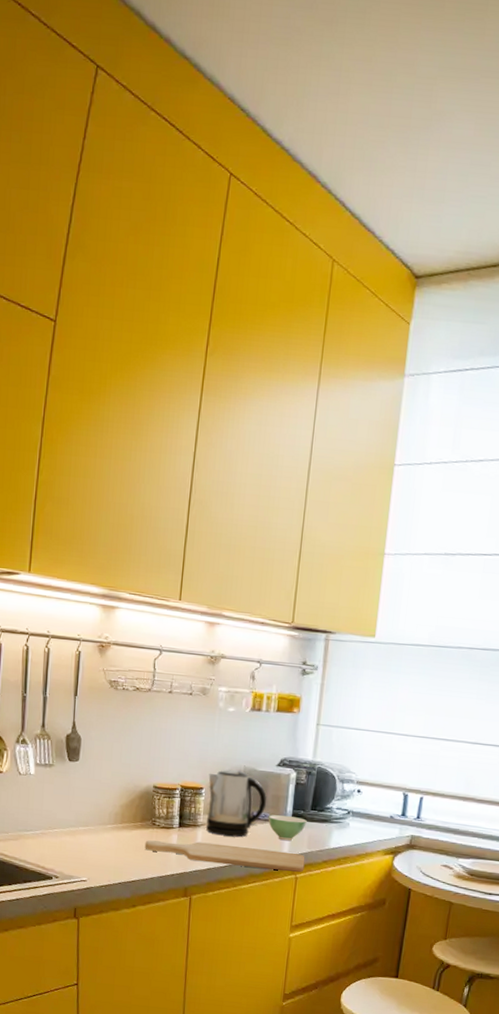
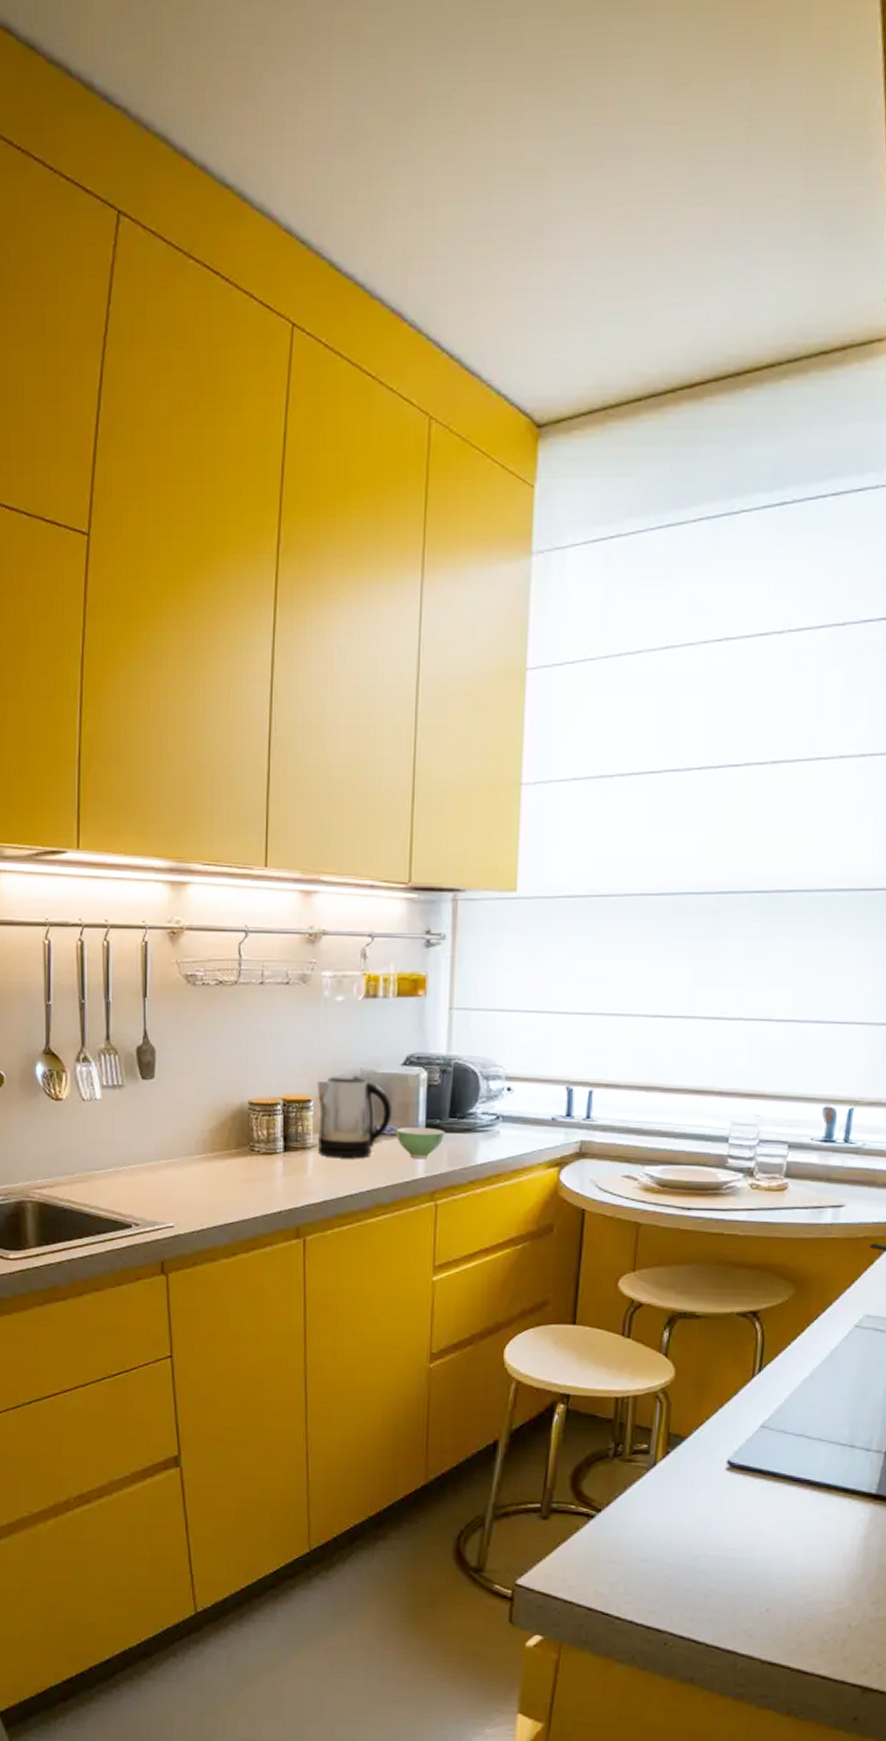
chopping board: present [145,840,305,873] -> none [243,1168,446,1199]

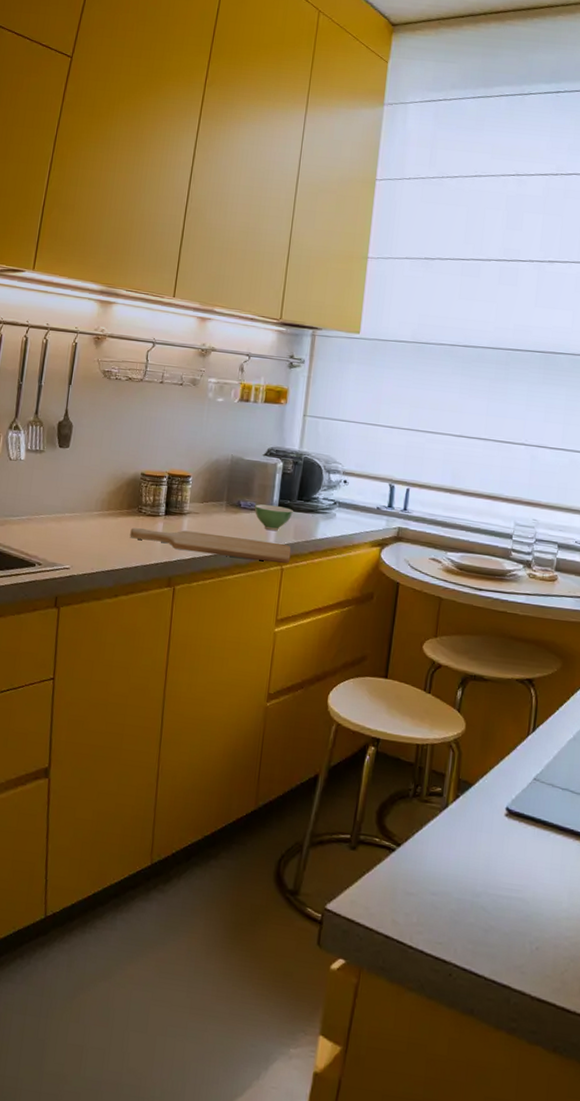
chopping board: none [243,1168,446,1199] -> present [130,528,291,564]
kettle: present [317,1075,393,1158] -> none [191,458,254,526]

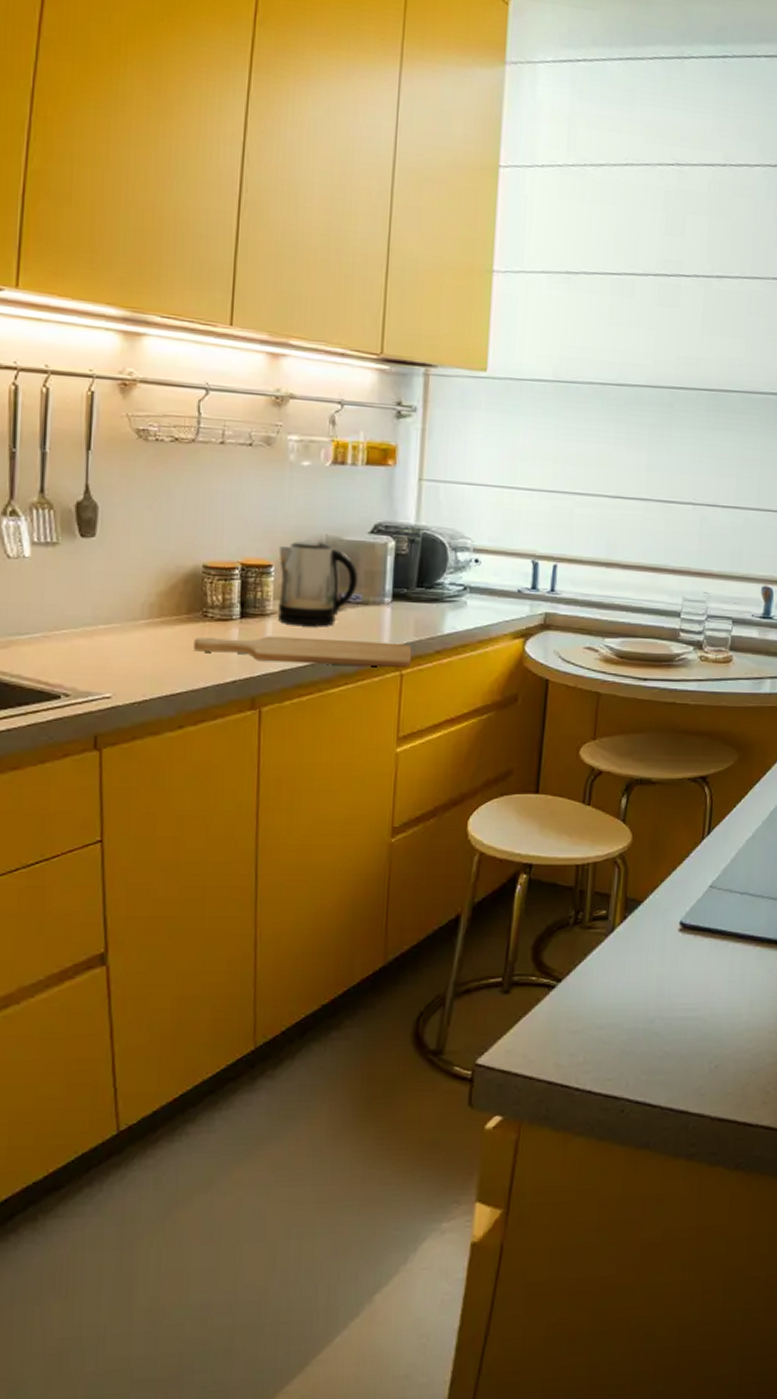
kettle: none [191,458,254,526] -> present [277,540,359,626]
bowl: present [254,504,293,532] -> none [360,595,412,629]

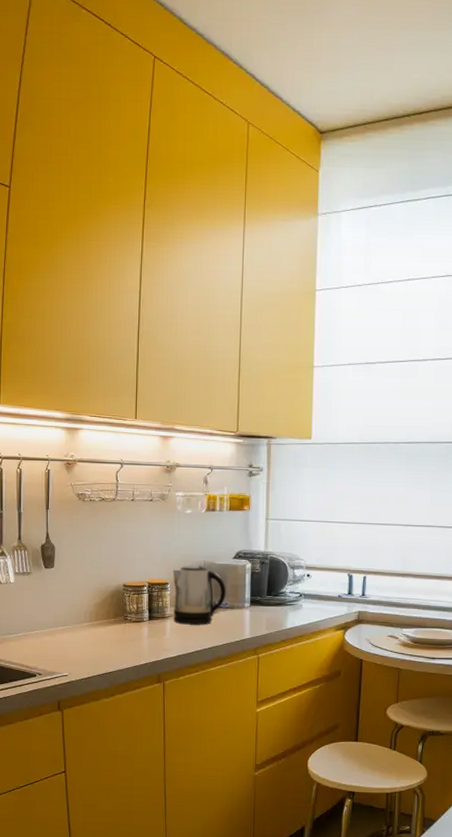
chopping board: present [193,636,412,668] -> none [119,632,265,653]

